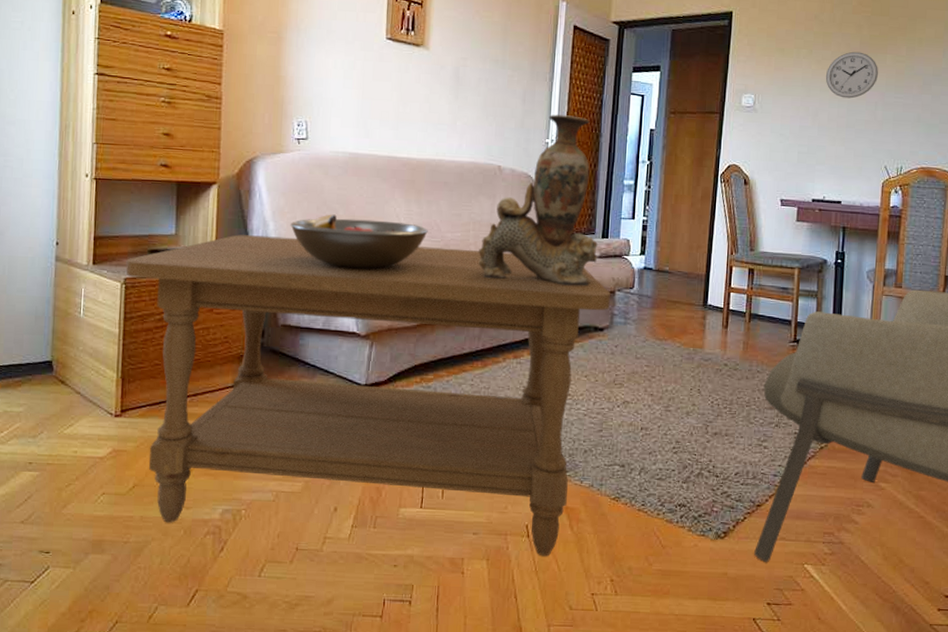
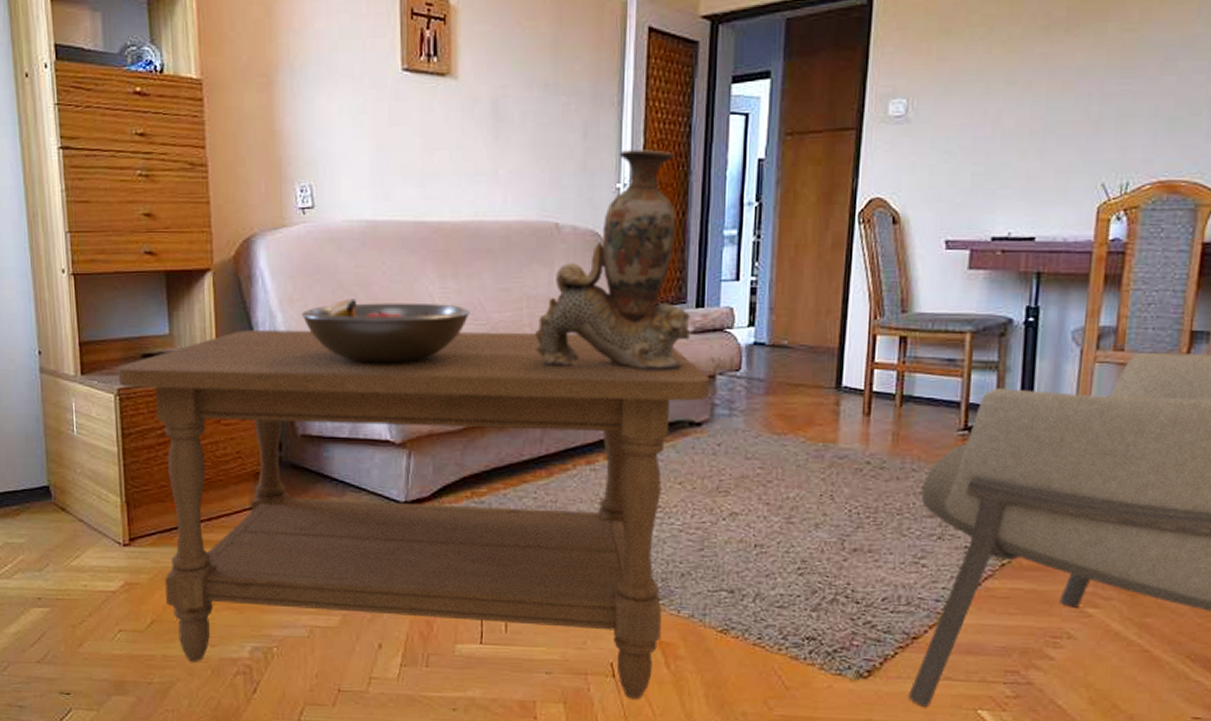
wall clock: present [825,51,879,99] -> none [1012,22,1096,92]

